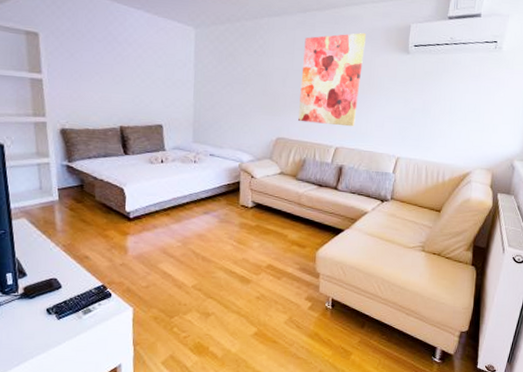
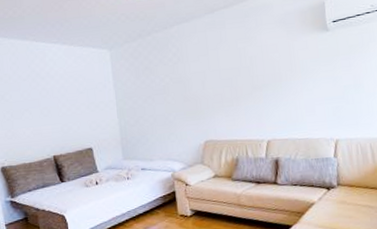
wall art: present [297,33,366,127] -> none [217,20,284,121]

